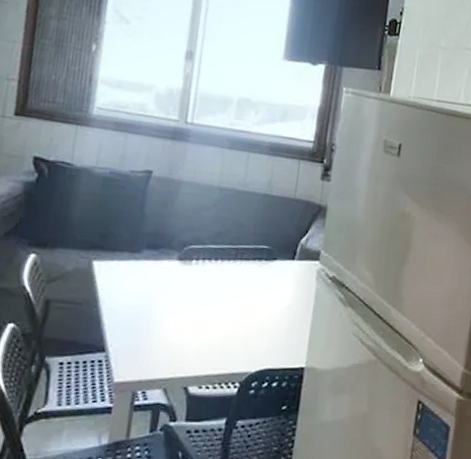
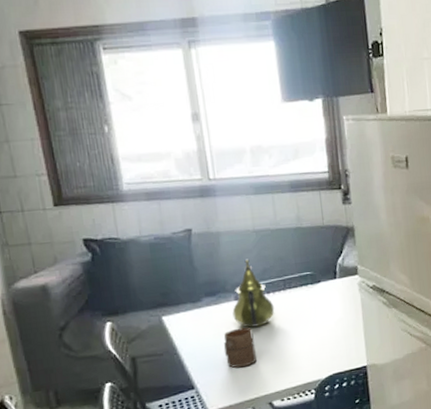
cup: none [149,292,188,339] -> present [224,327,257,368]
teapot: none [170,216,219,295] -> present [232,259,275,328]

